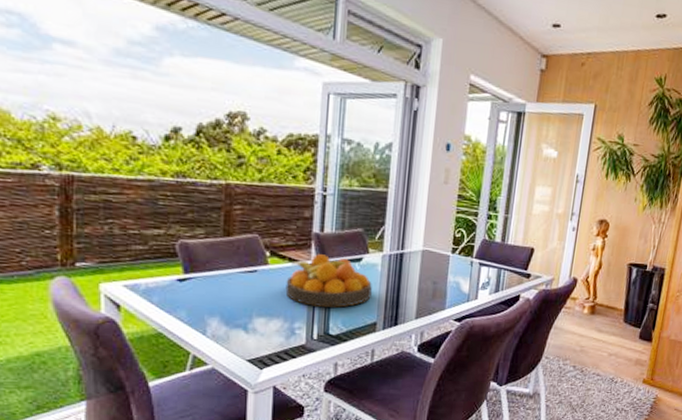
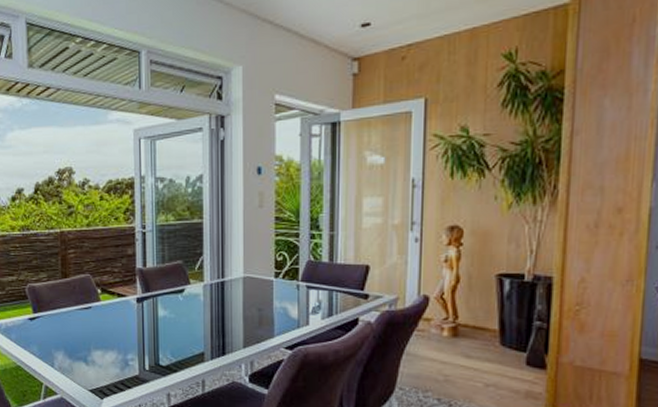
fruit bowl: present [285,254,372,308] -> none [117,288,196,339]

